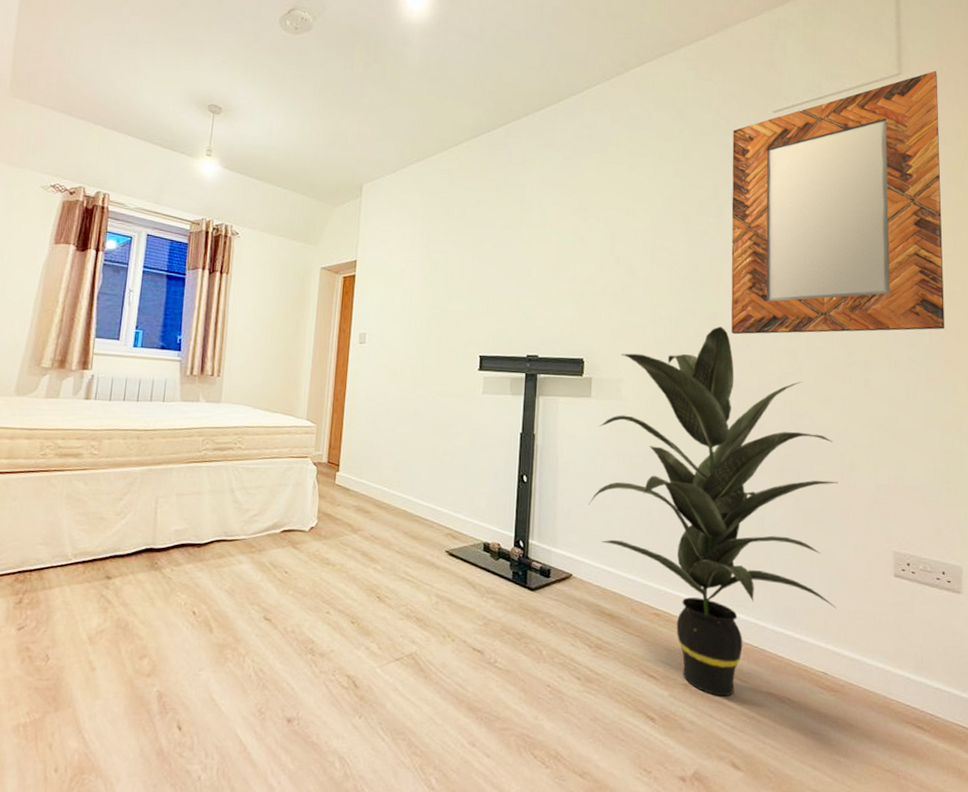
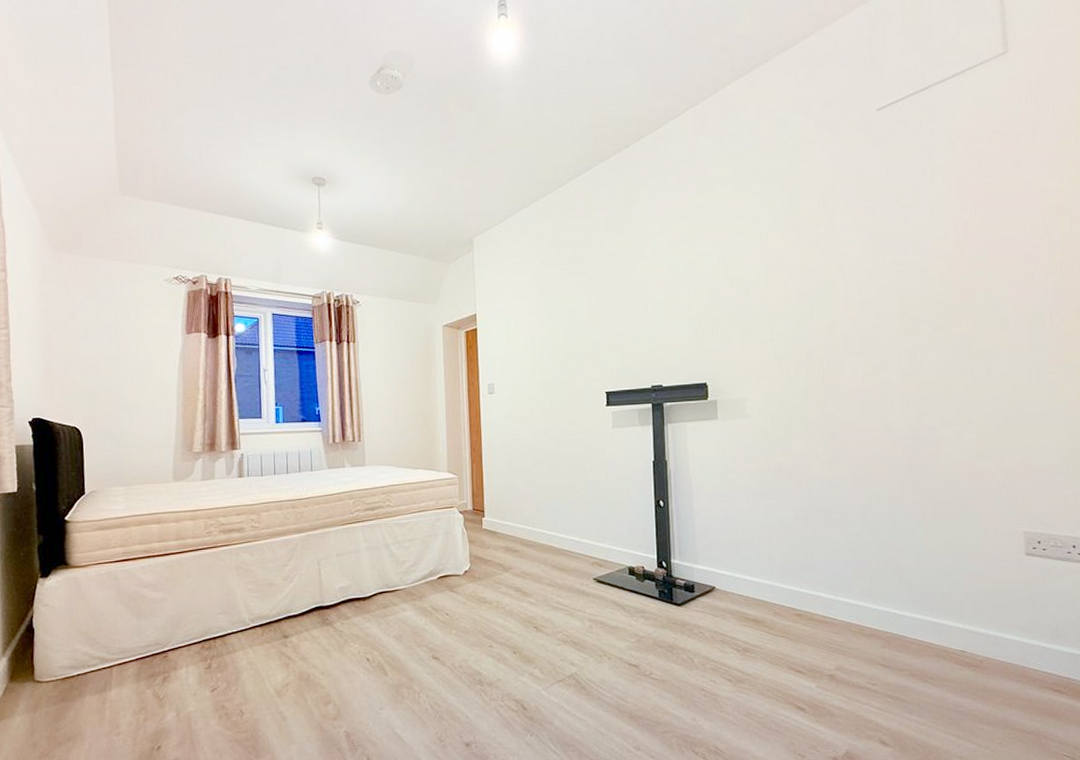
indoor plant: present [588,326,838,697] -> none [724,335,972,683]
home mirror: present [731,70,945,335] -> none [837,43,1065,341]

